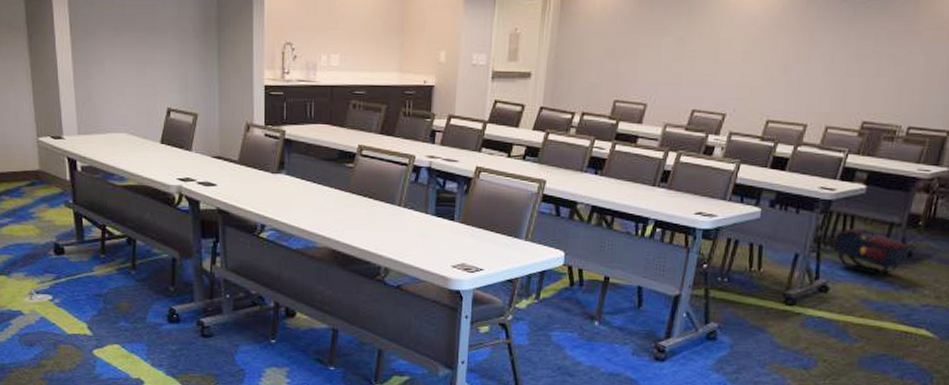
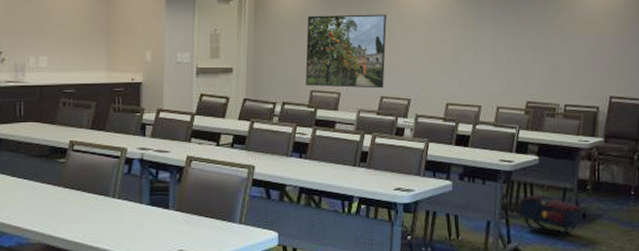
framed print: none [609,13,709,101] -> present [305,14,387,89]

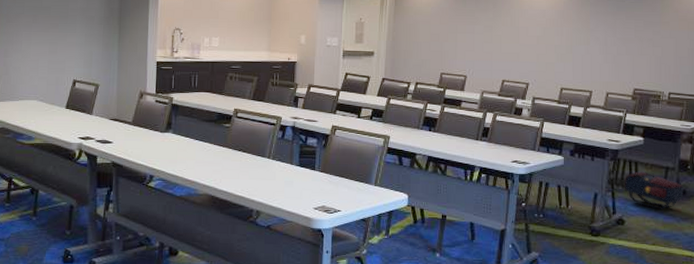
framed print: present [305,14,387,89] -> none [437,8,509,73]

